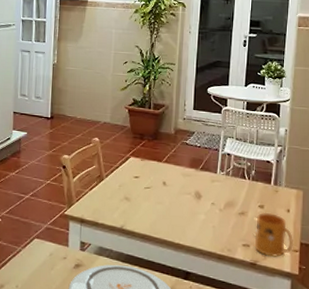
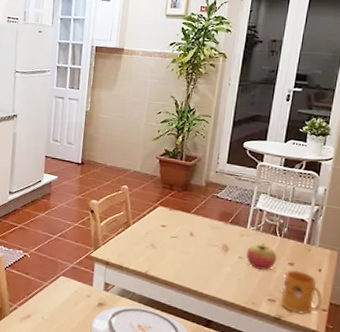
fruit: none [218,187,247,215] -> present [246,243,277,270]

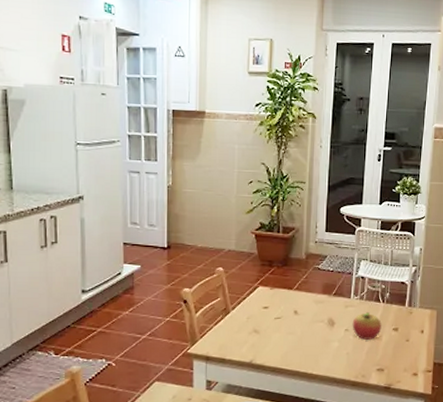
mug: present [280,270,323,315] -> none [388,334,428,380]

